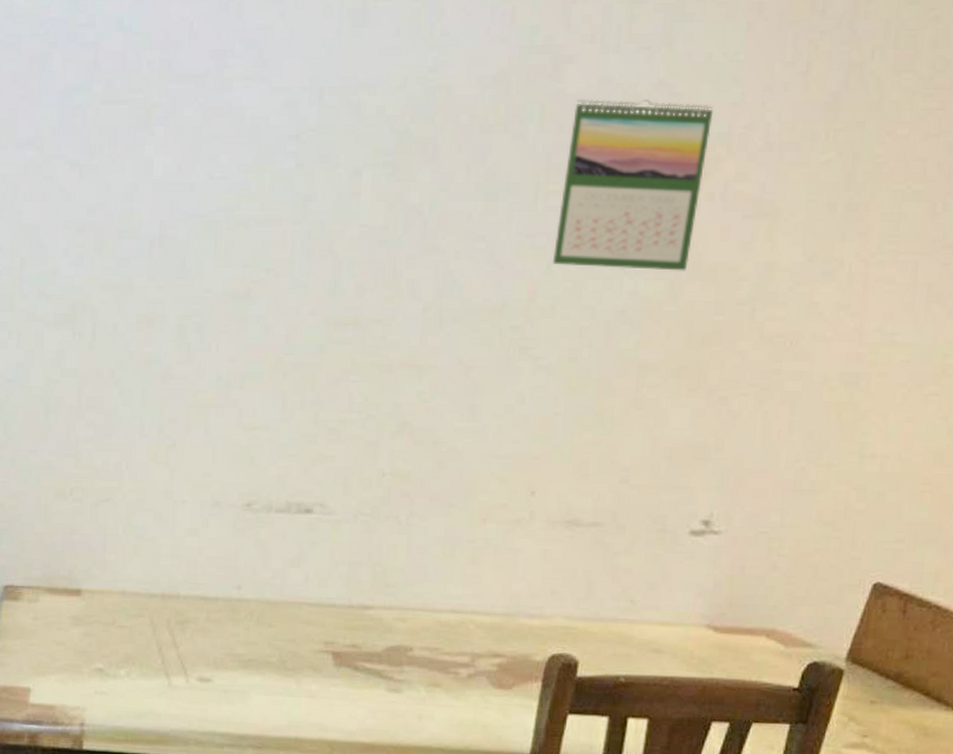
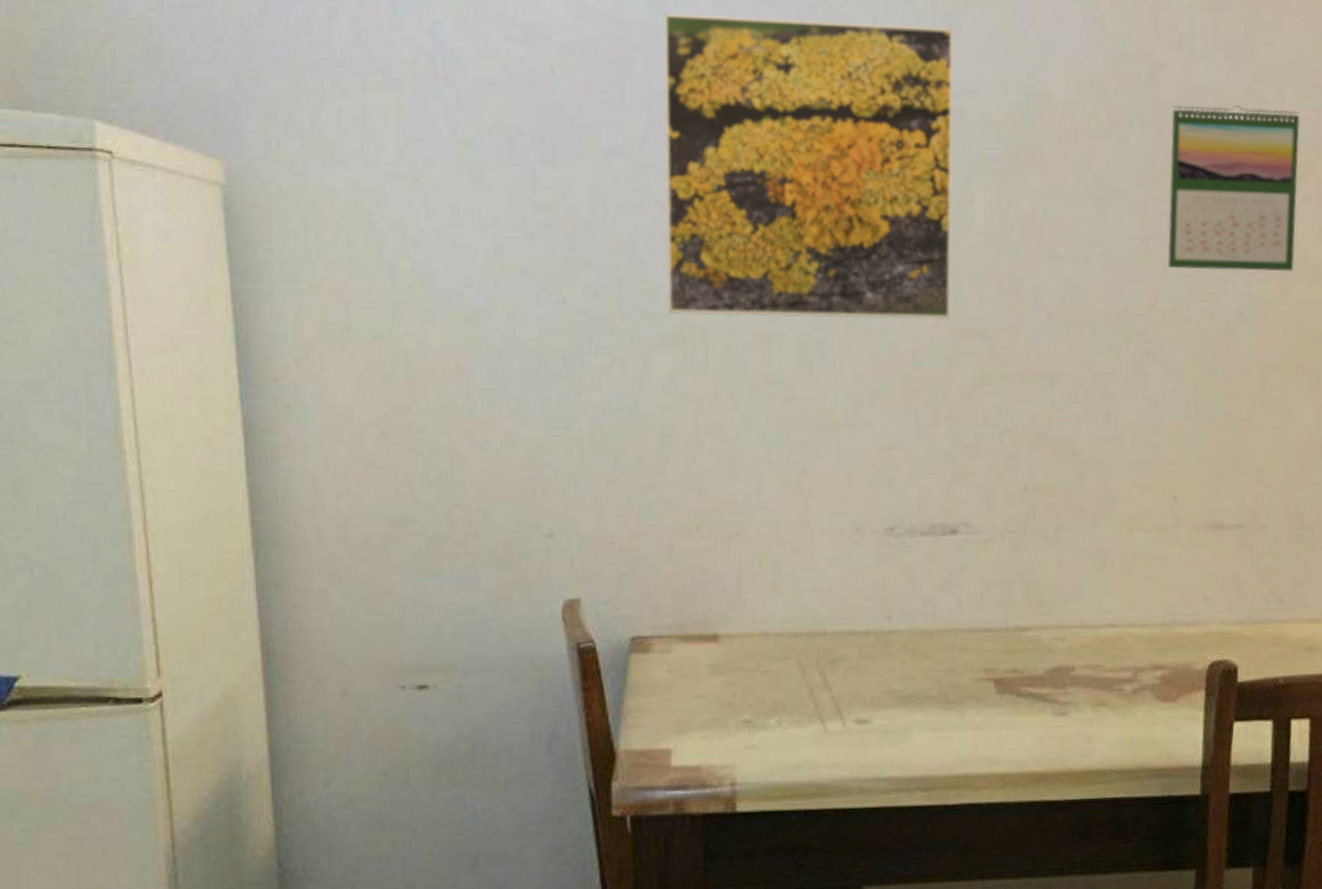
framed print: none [62,11,358,308] -> present [663,13,954,319]

